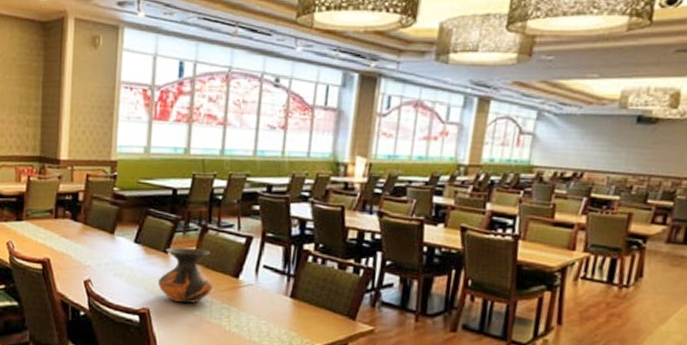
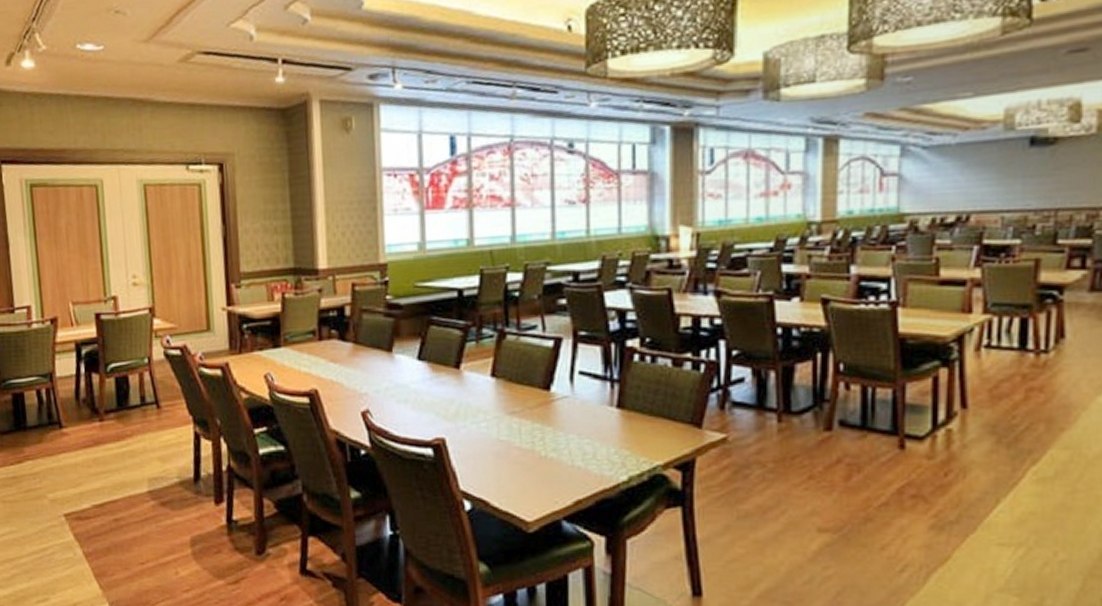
vase: present [157,247,213,304] -> none [451,359,520,428]

